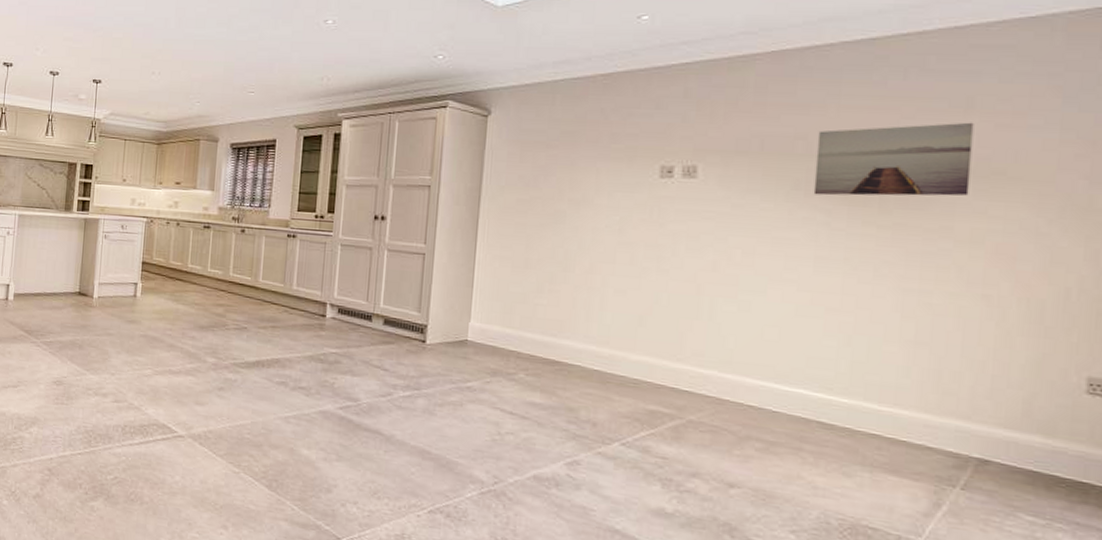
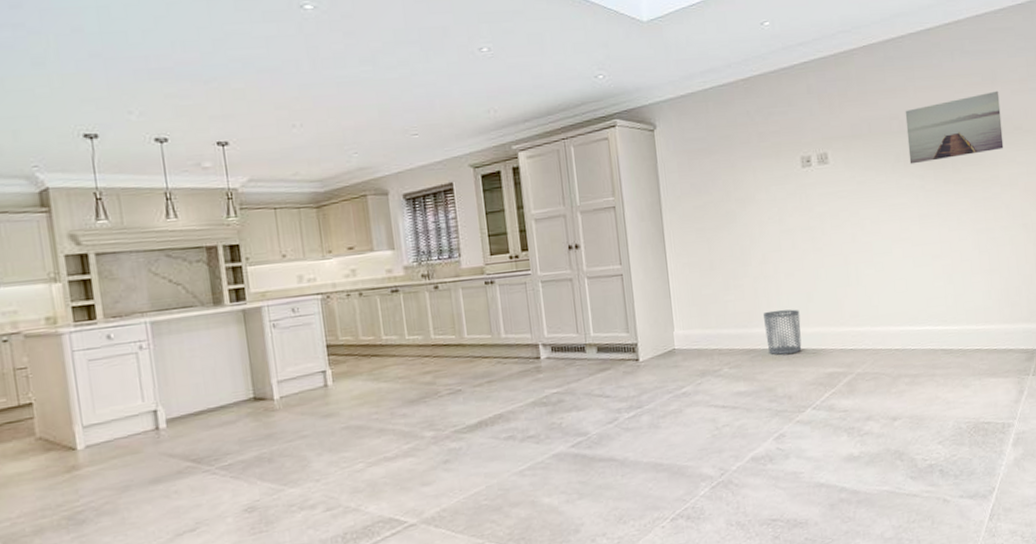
waste bin: none [577,325,626,379] -> present [763,309,802,355]

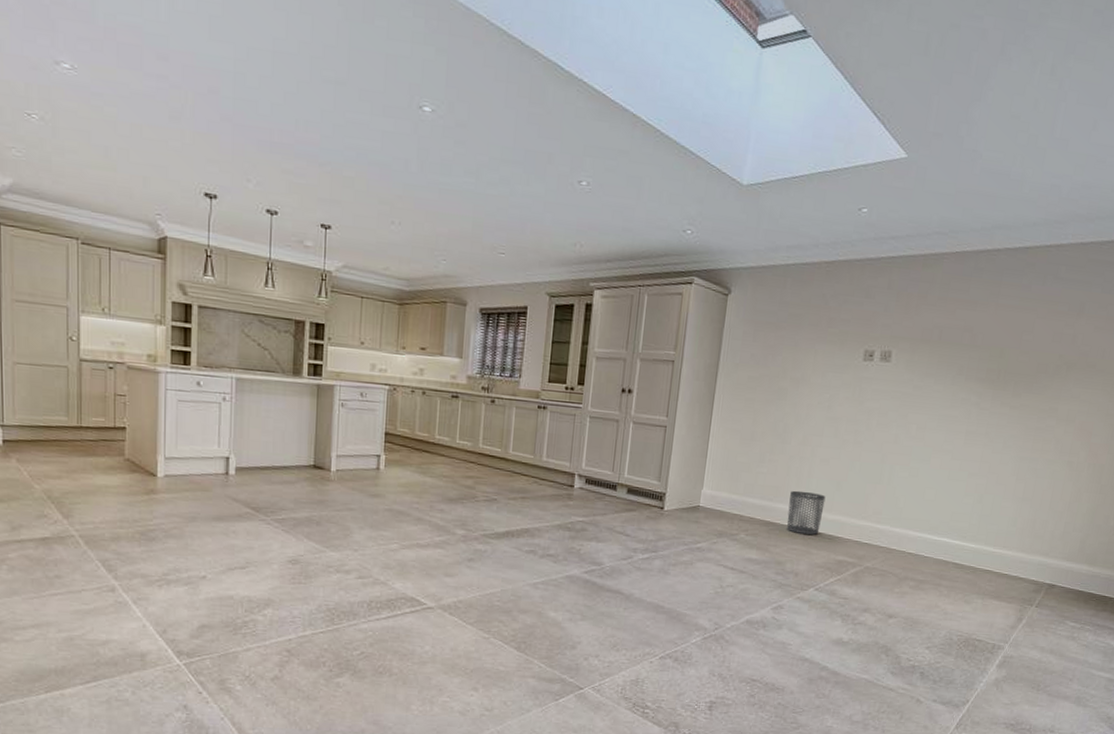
wall art: present [905,90,1004,164] -> none [971,323,1082,384]

